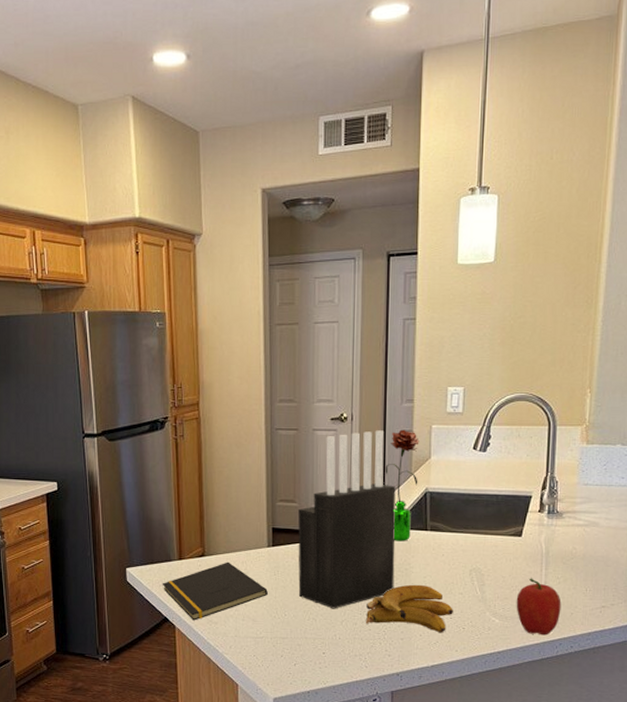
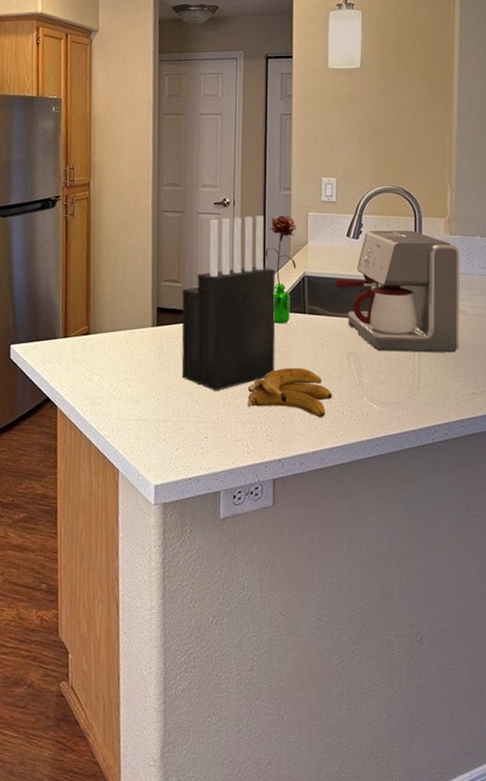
notepad: present [162,562,268,621] -> none [46,340,151,401]
coffee maker: none [459,440,597,567] -> present [335,230,460,353]
fruit: present [516,578,561,636] -> none [392,363,435,422]

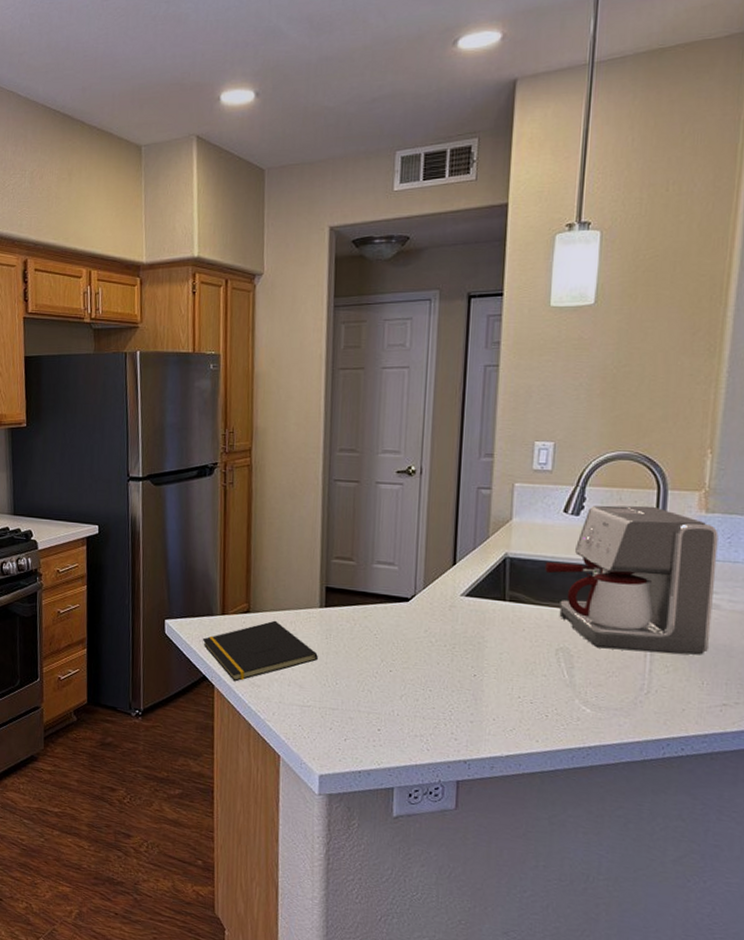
notepad: none [46,340,151,401] -> present [202,620,318,682]
knife block: present [181,215,276,392] -> none [352,486,469,682]
banana: present [248,367,332,418] -> none [429,660,534,719]
flower: present [265,215,297,324] -> none [457,486,499,612]

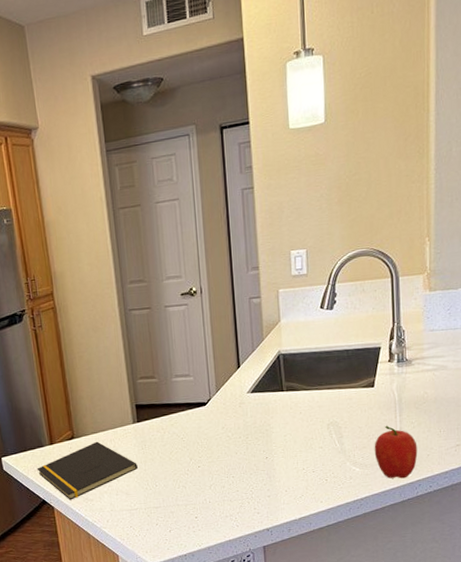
coffee maker: present [545,505,719,655] -> none [311,292,442,418]
fruit: none [612,664,670,733] -> present [374,425,418,479]

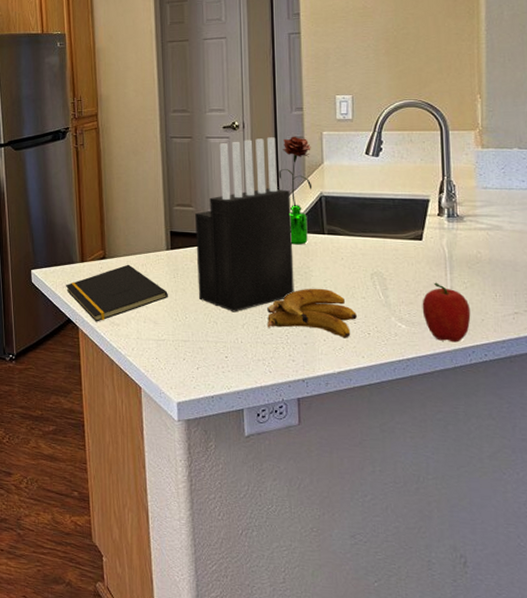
knife block: none [159,300,257,476] -> present [195,137,294,312]
banana: none [232,443,315,487] -> present [267,288,357,339]
flower: none [237,296,271,405] -> present [278,136,312,245]

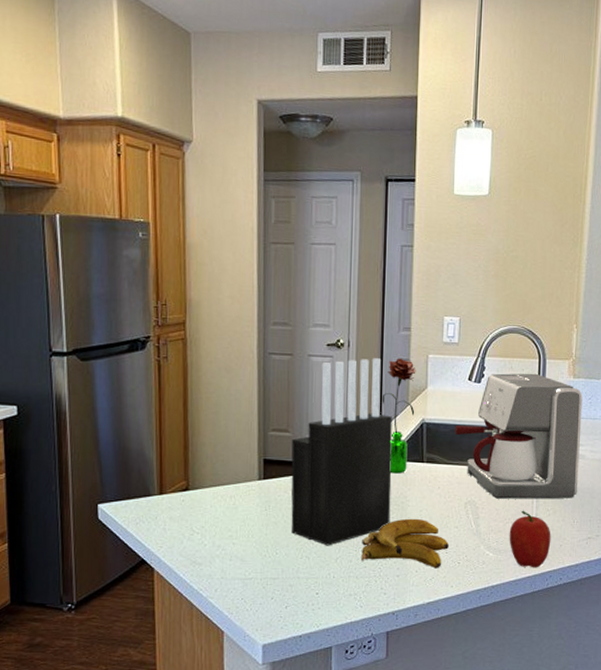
notepad: present [65,264,168,322] -> none [139,496,258,562]
coffee maker: none [355,145,498,272] -> present [455,373,583,499]

